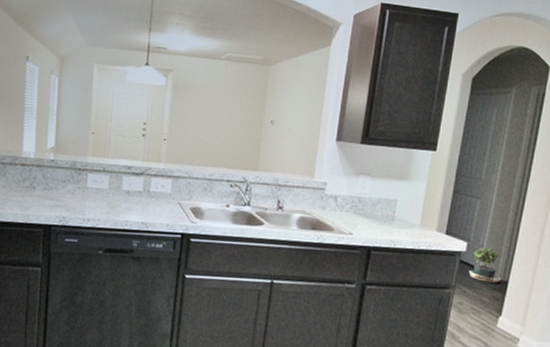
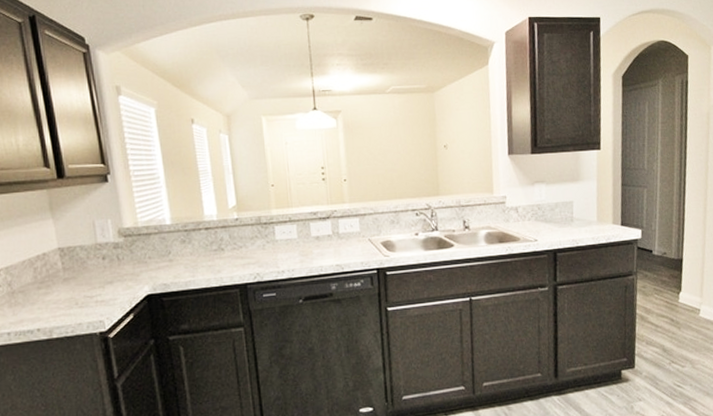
potted plant: present [468,248,501,283] -> none [646,231,676,263]

